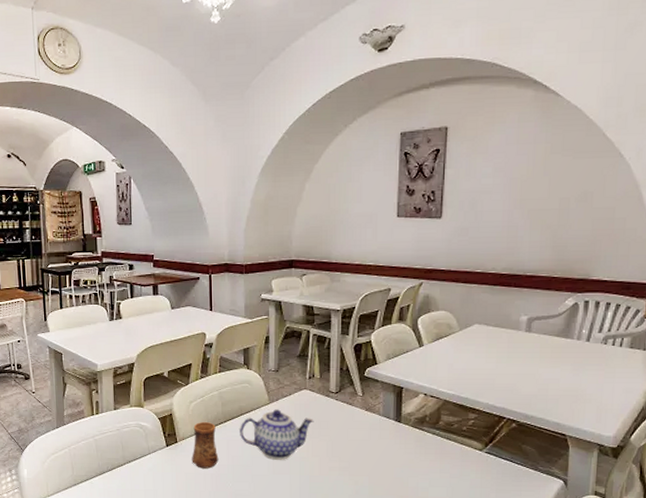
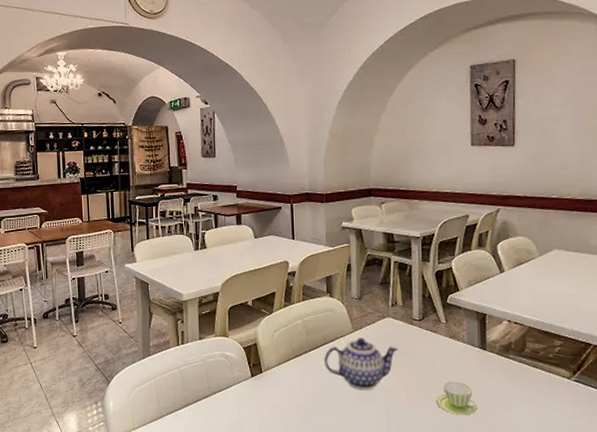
cup: present [192,422,219,469] -> none [277,352,304,400]
cup: none [350,452,388,485] -> present [437,381,477,416]

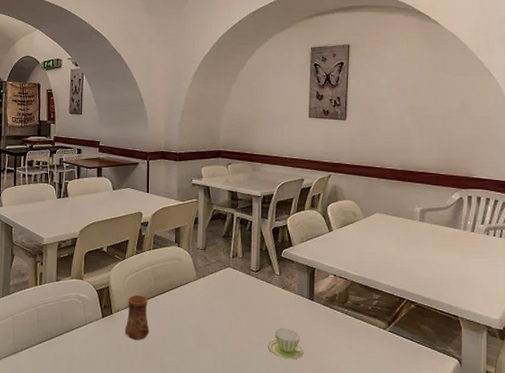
cup: none [277,352,304,400] -> present [125,295,150,340]
teapot: present [324,338,399,390] -> none [170,285,237,333]

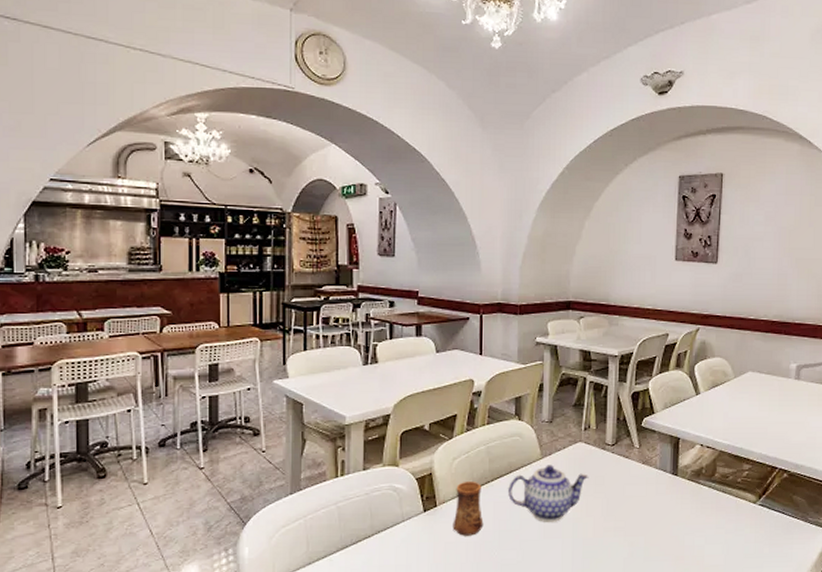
teapot: none [170,285,237,333] -> present [508,465,589,522]
cup: present [268,328,303,360] -> none [625,509,665,545]

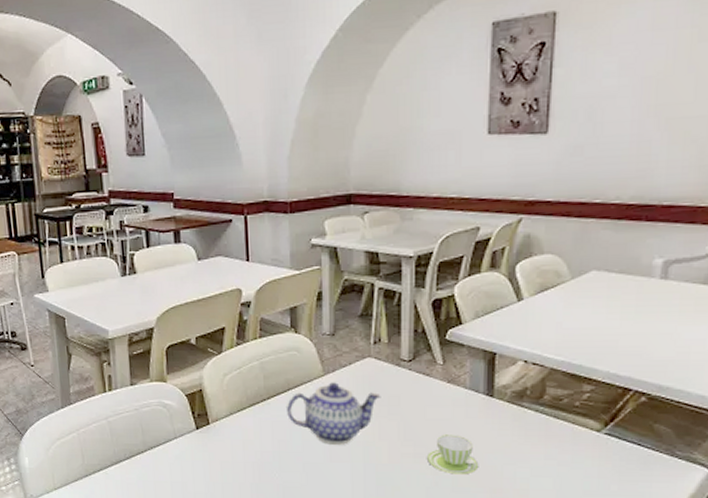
cup: present [453,482,484,536] -> none [228,399,262,456]
cup: none [625,509,665,545] -> present [427,434,477,475]

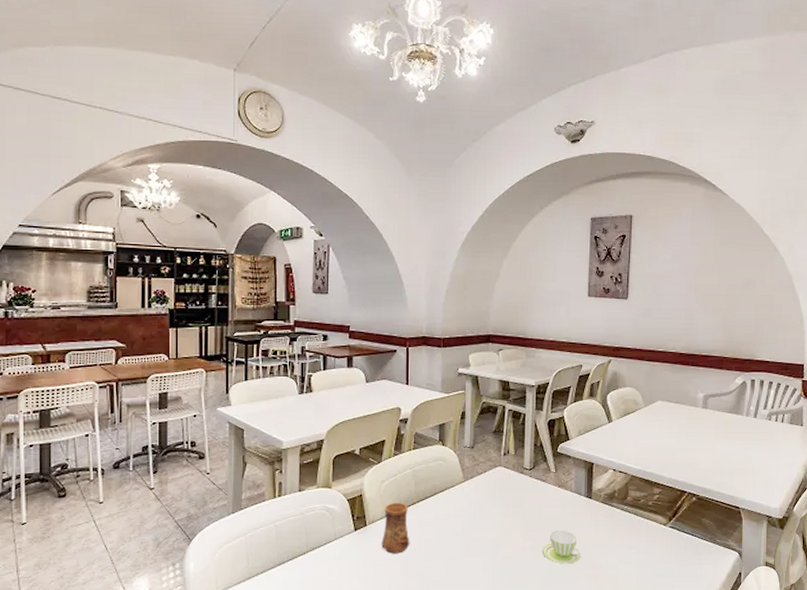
cup: none [228,399,262,456] -> present [381,503,410,554]
teapot: present [287,382,381,445] -> none [433,487,508,541]

